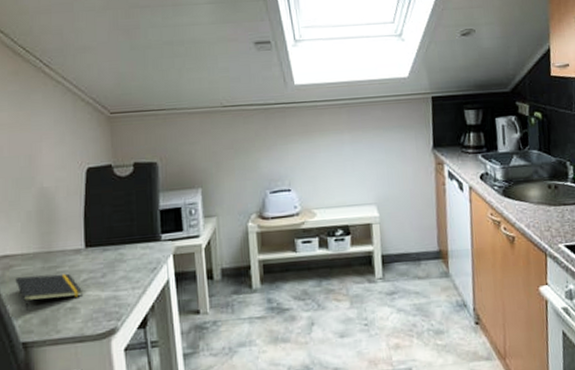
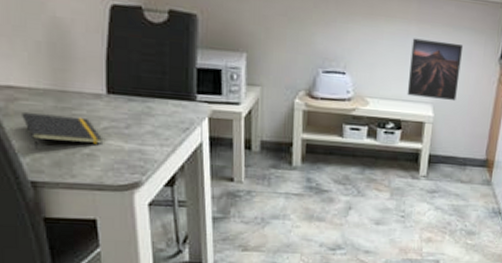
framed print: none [347,142,398,201] -> present [407,38,464,101]

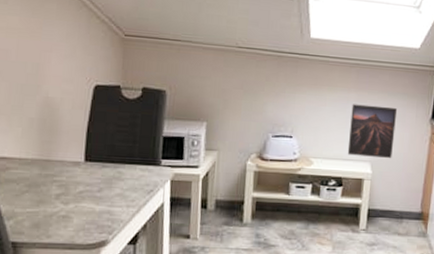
notepad: present [22,113,102,151] -> none [10,180,77,214]

